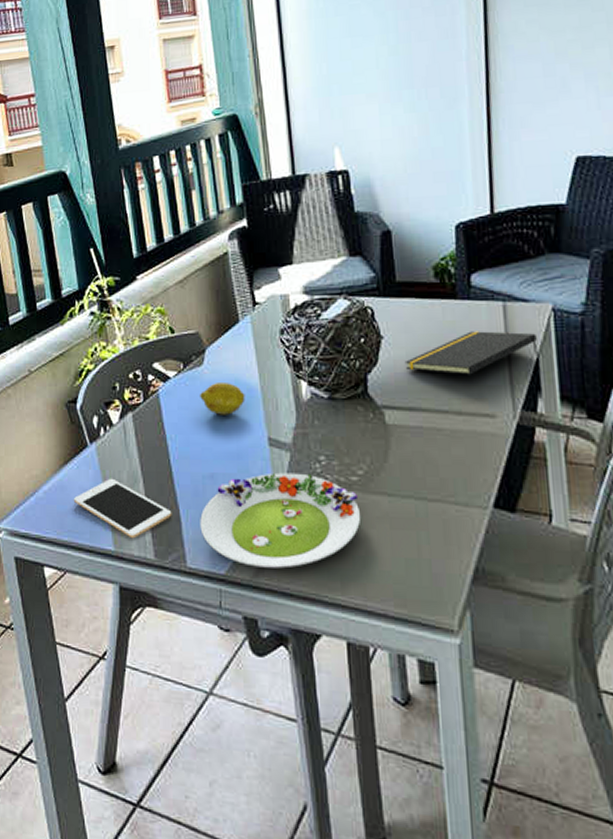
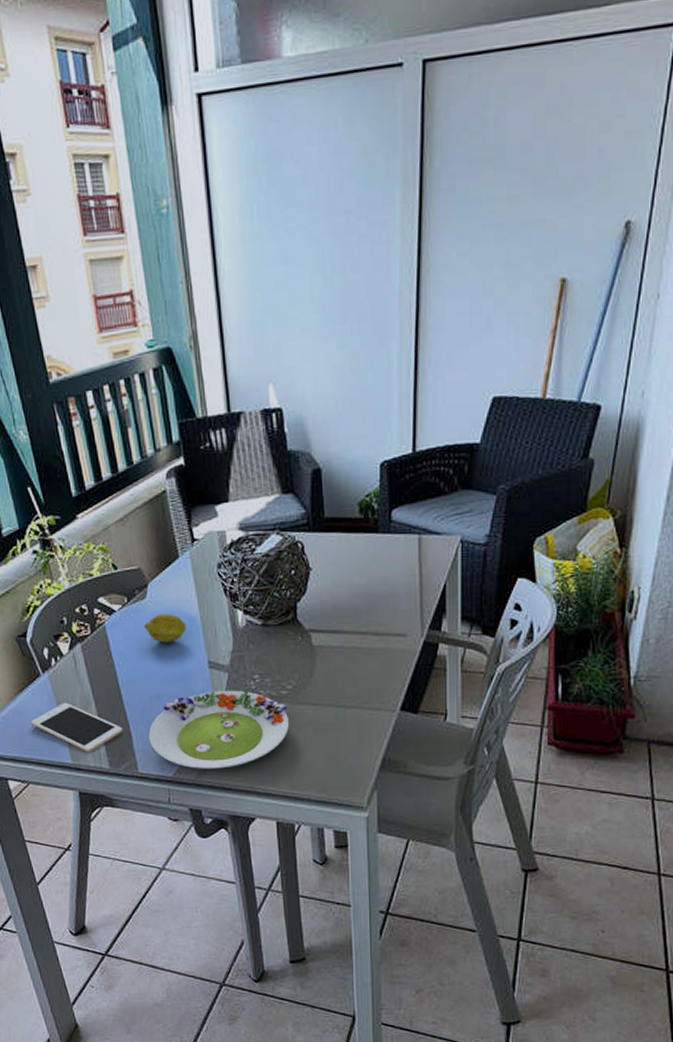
notepad: present [404,331,538,375] -> none [330,561,445,601]

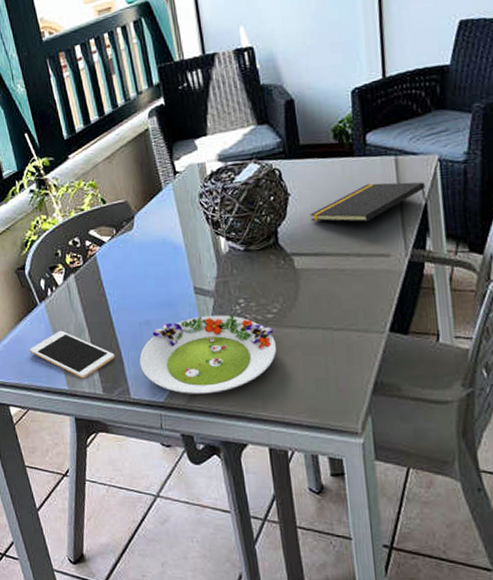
fruit: present [144,614,187,643] -> none [132,243,172,271]
notepad: none [330,561,445,601] -> present [309,182,426,222]

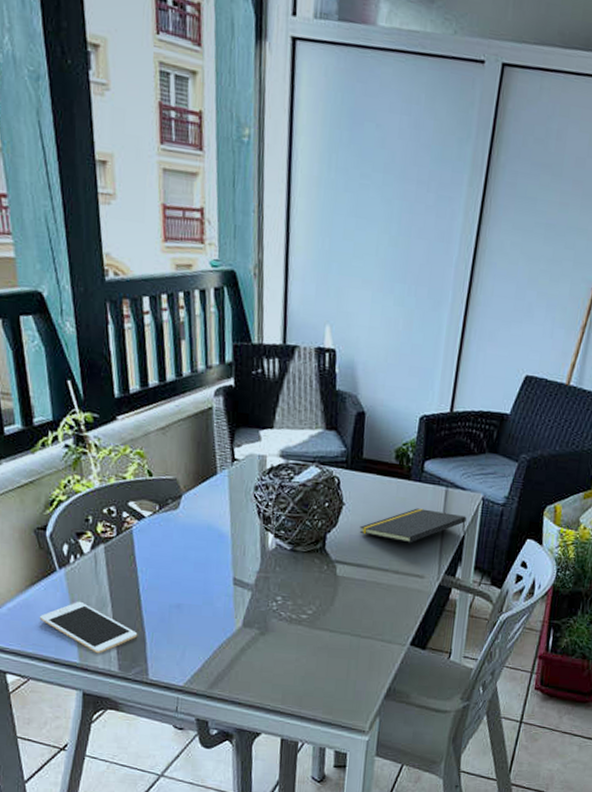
salad plate: present [139,314,277,394] -> none [163,607,306,683]

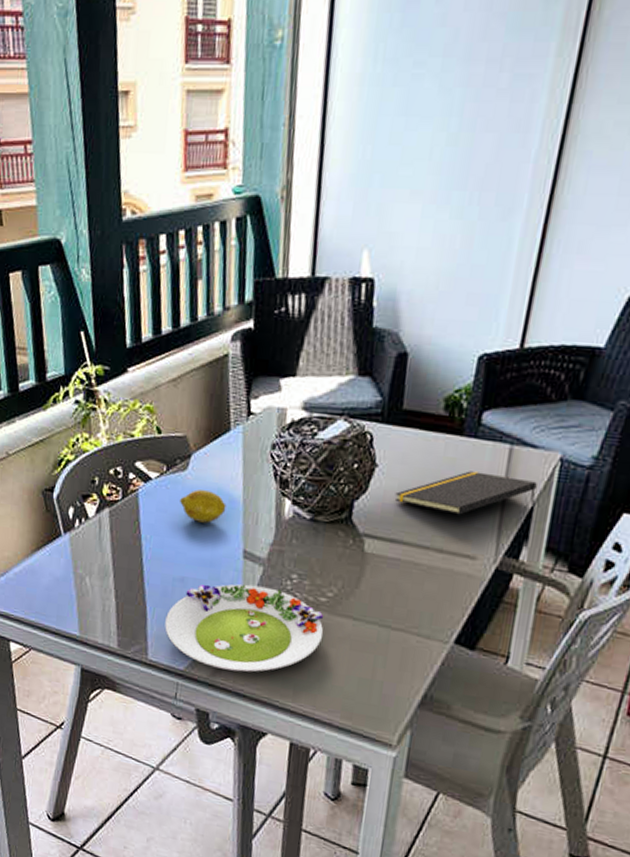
cell phone: present [39,601,138,654] -> none [43,569,139,627]
salad plate: none [163,607,306,683] -> present [165,584,324,672]
fruit: none [173,526,216,556] -> present [180,489,227,523]

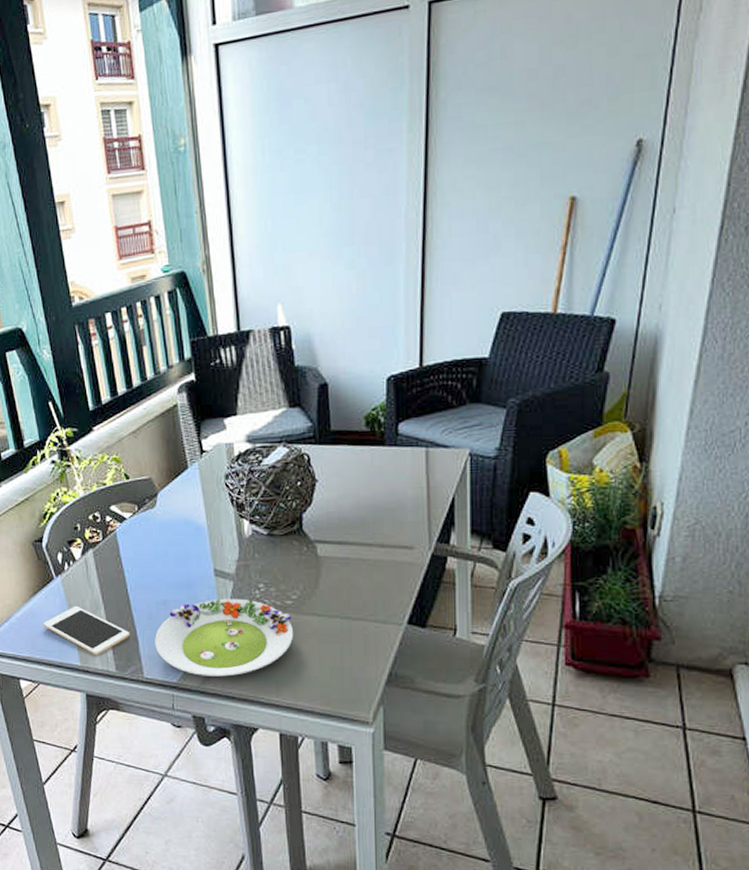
cell phone: none [43,569,139,627] -> present [43,605,130,656]
fruit: present [180,489,227,523] -> none [153,522,194,550]
notepad: present [395,471,537,515] -> none [336,474,454,513]

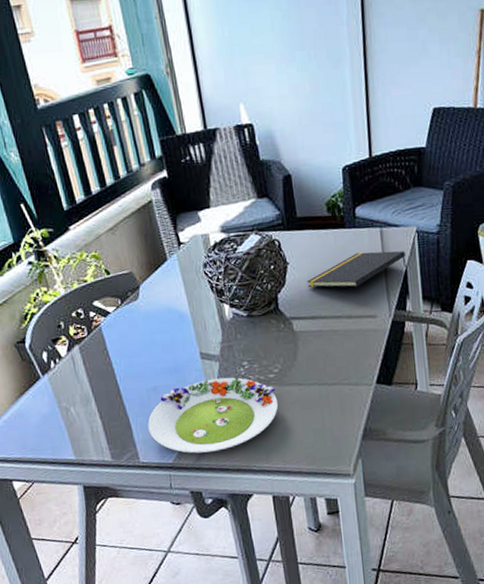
cell phone: present [43,605,130,656] -> none [32,401,123,448]
notepad: none [336,474,454,513] -> present [306,251,406,288]

